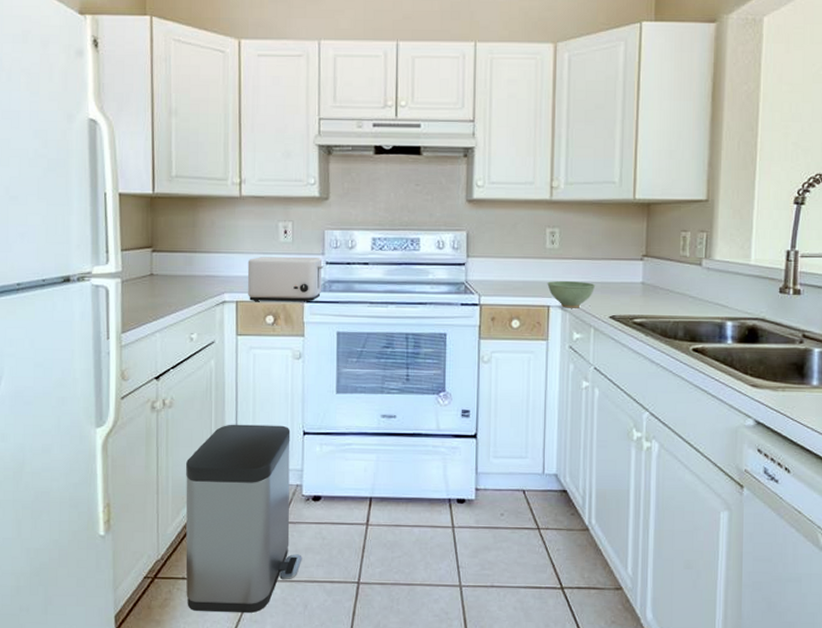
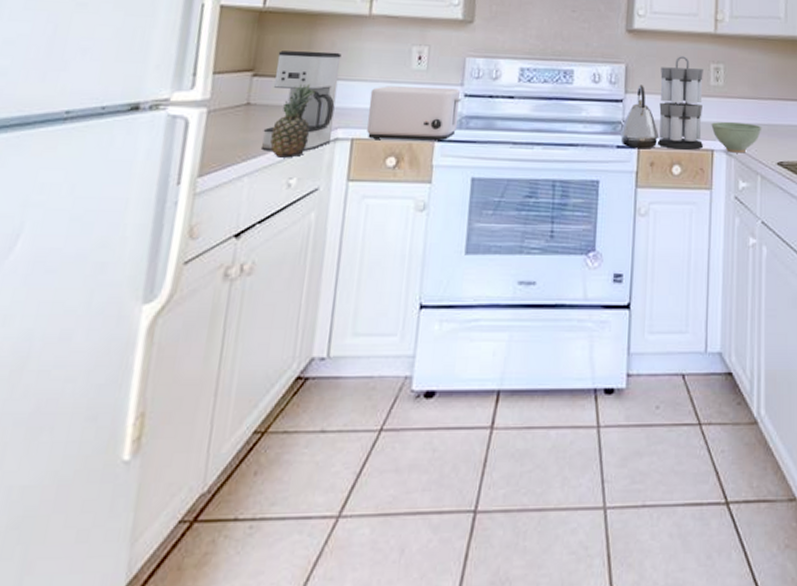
coffee maker: none [166,229,221,312] -> present [262,50,342,151]
fruit: none [173,256,203,317] -> present [270,83,316,158]
pedal bin: present [185,424,302,613] -> none [236,296,404,569]
kettle: none [463,249,499,306] -> present [619,84,659,149]
spice rack: none [497,222,541,306] -> present [657,56,704,150]

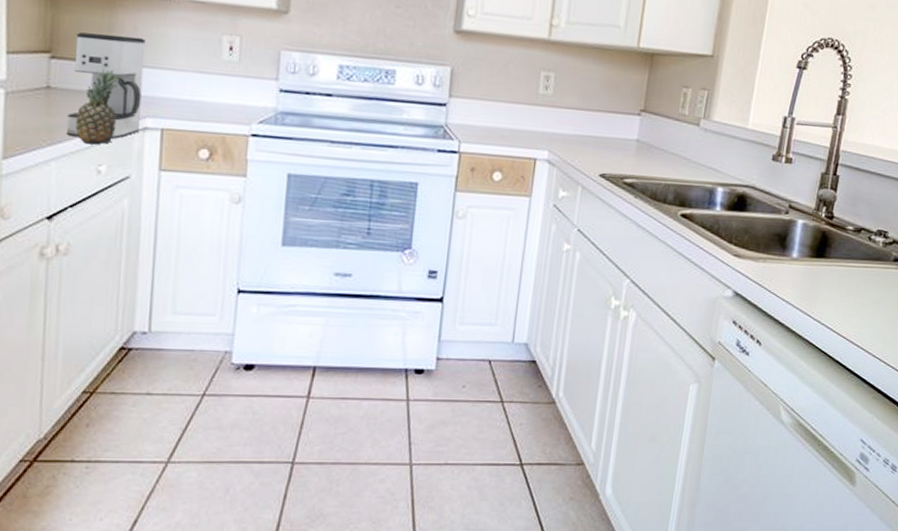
toaster: present [367,86,462,141] -> none [177,76,277,136]
kettle: present [619,84,659,149] -> none [441,89,482,155]
spice rack: present [657,56,704,150] -> none [479,61,533,158]
bowl: present [711,121,762,153] -> none [536,131,588,164]

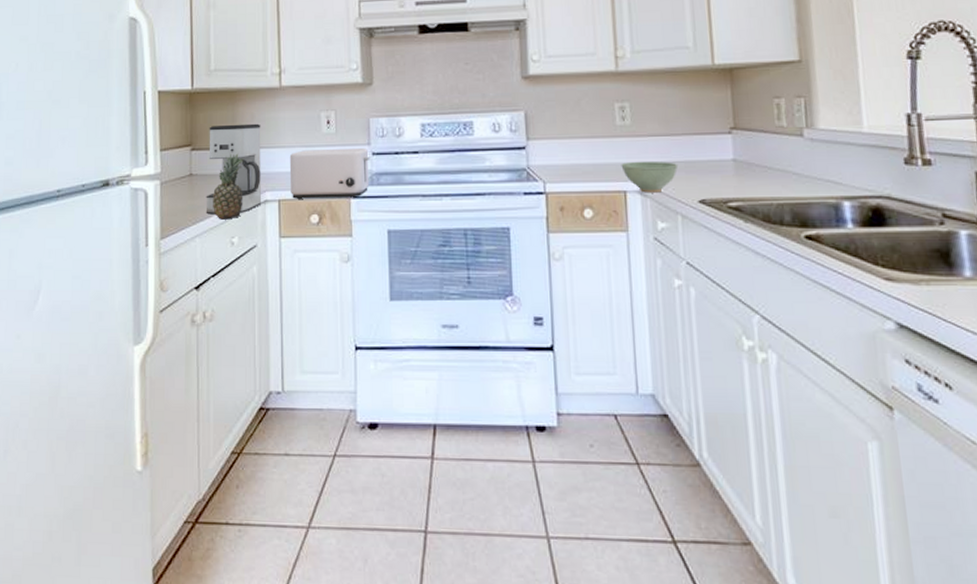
toaster: none [177,76,277,136] -> present [289,147,370,199]
bowl: none [536,131,588,164] -> present [621,161,679,193]

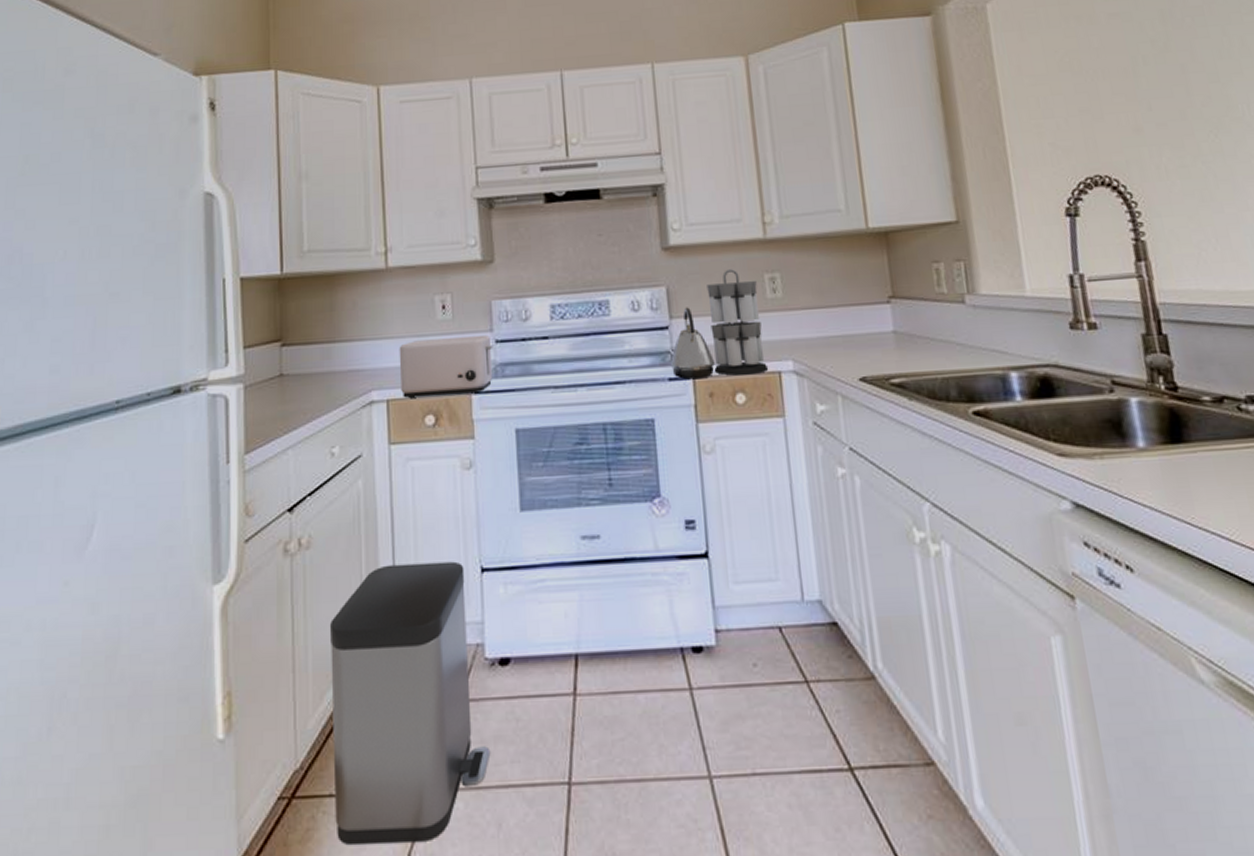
coffee maker: present [206,123,262,215] -> none [299,311,367,421]
fruit: present [213,153,244,220] -> none [308,347,345,427]
pedal bin: none [227,338,360,568] -> present [329,561,491,844]
kettle: none [525,130,567,195] -> present [670,307,716,380]
spice rack: none [561,98,615,193] -> present [707,269,769,376]
bowl: present [621,161,679,193] -> none [774,336,836,373]

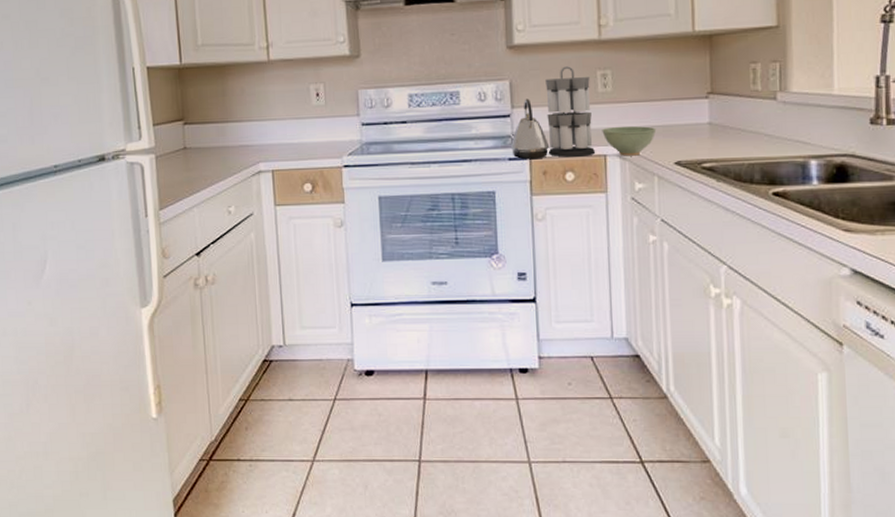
pedal bin: present [329,561,491,844] -> none [232,297,359,494]
toaster: present [399,334,493,398] -> none [281,118,360,169]
bowl: none [774,336,836,373] -> present [602,126,657,156]

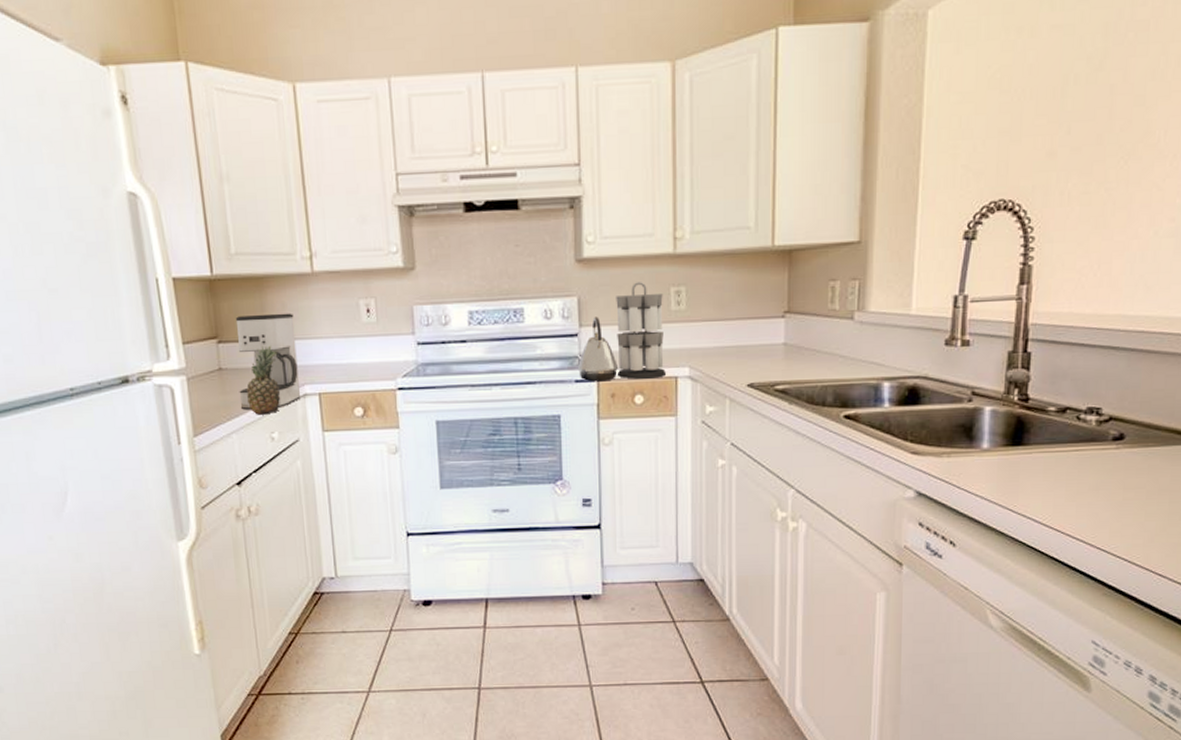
coffee maker: none [200,97,256,186] -> present [235,313,301,410]
fruit: none [208,126,238,190] -> present [246,345,281,415]
bowl: present [602,126,657,156] -> none [674,346,730,378]

